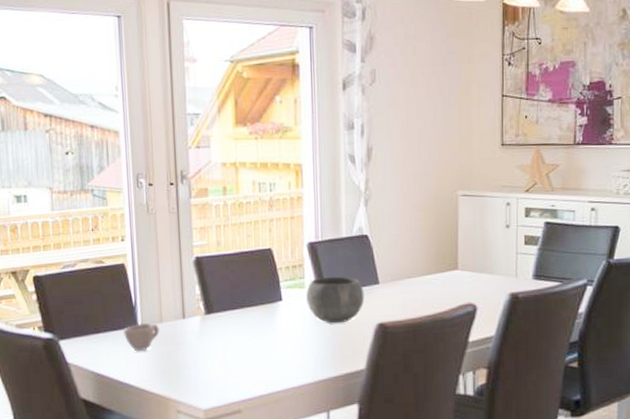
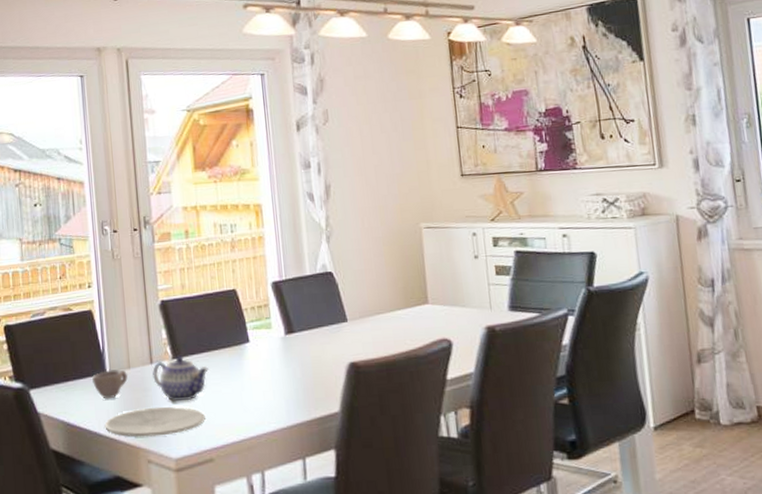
plate: none [135,361,235,389] -> present [104,407,205,437]
teapot: none [185,311,242,356] -> present [153,355,210,402]
bowl: present [306,276,365,324] -> none [273,315,334,364]

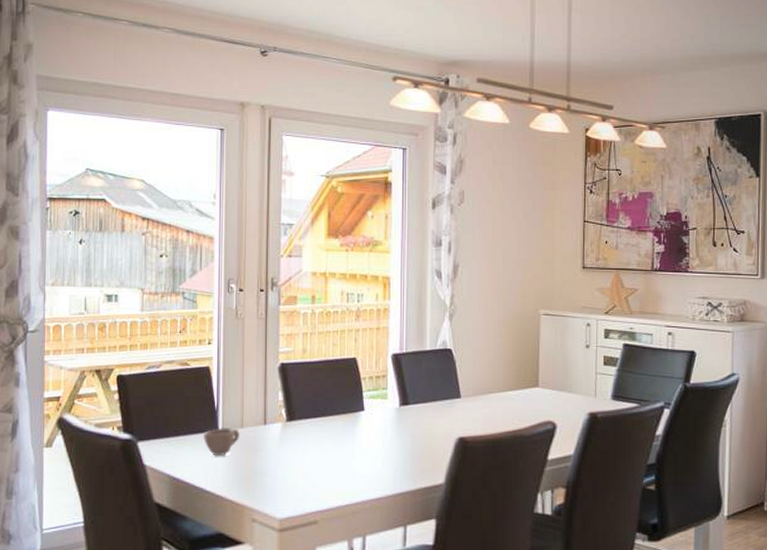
plate: present [104,407,205,437] -> none [212,468,313,496]
teapot: present [153,355,210,402] -> none [265,418,322,464]

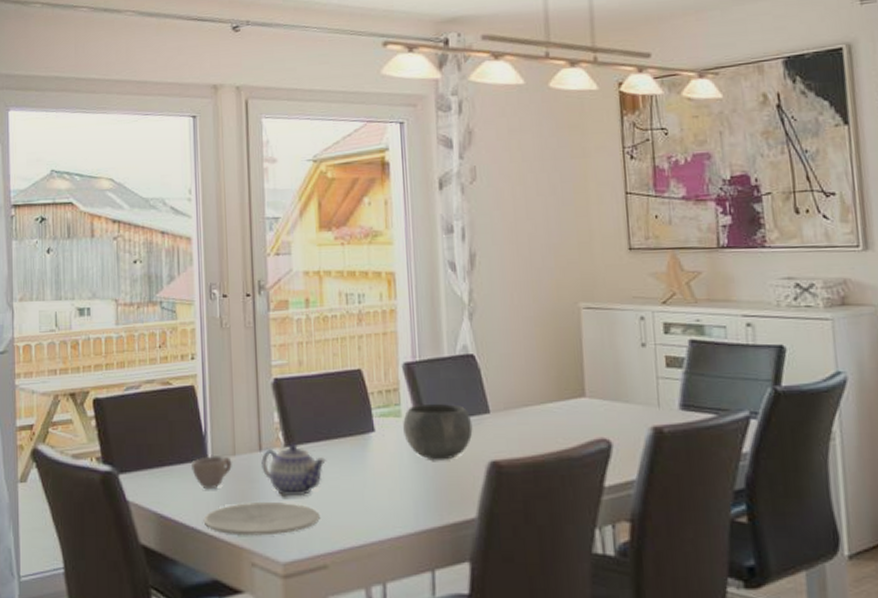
plate: none [212,468,313,496] -> present [203,503,320,536]
teapot: none [265,418,322,464] -> present [261,443,327,497]
bowl: none [389,388,446,436] -> present [403,403,473,461]

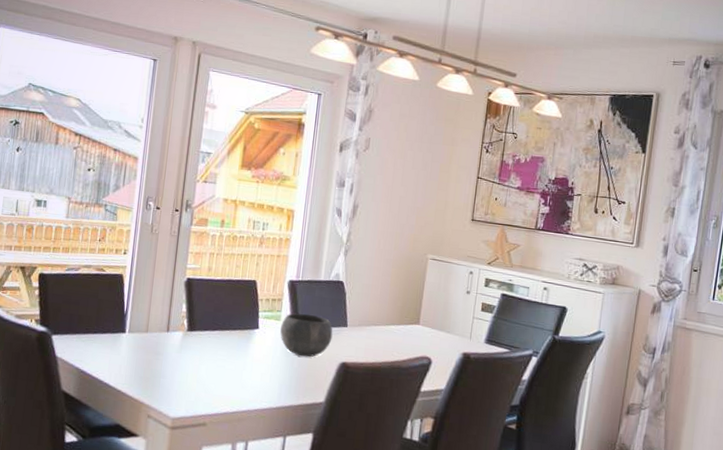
cup: present [191,456,232,490] -> none [111,330,144,356]
plate: present [203,503,320,536] -> none [114,369,206,397]
teapot: present [261,443,327,497] -> none [167,329,219,370]

